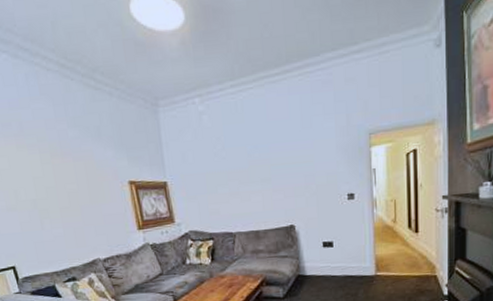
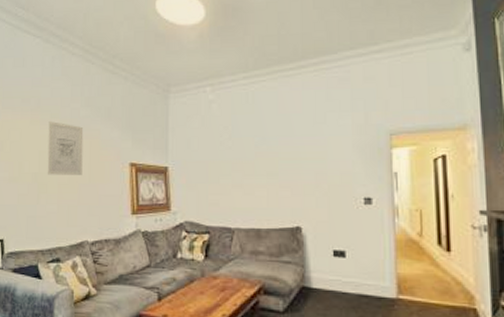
wall art: none [36,145,83,200] -> present [47,121,84,175]

